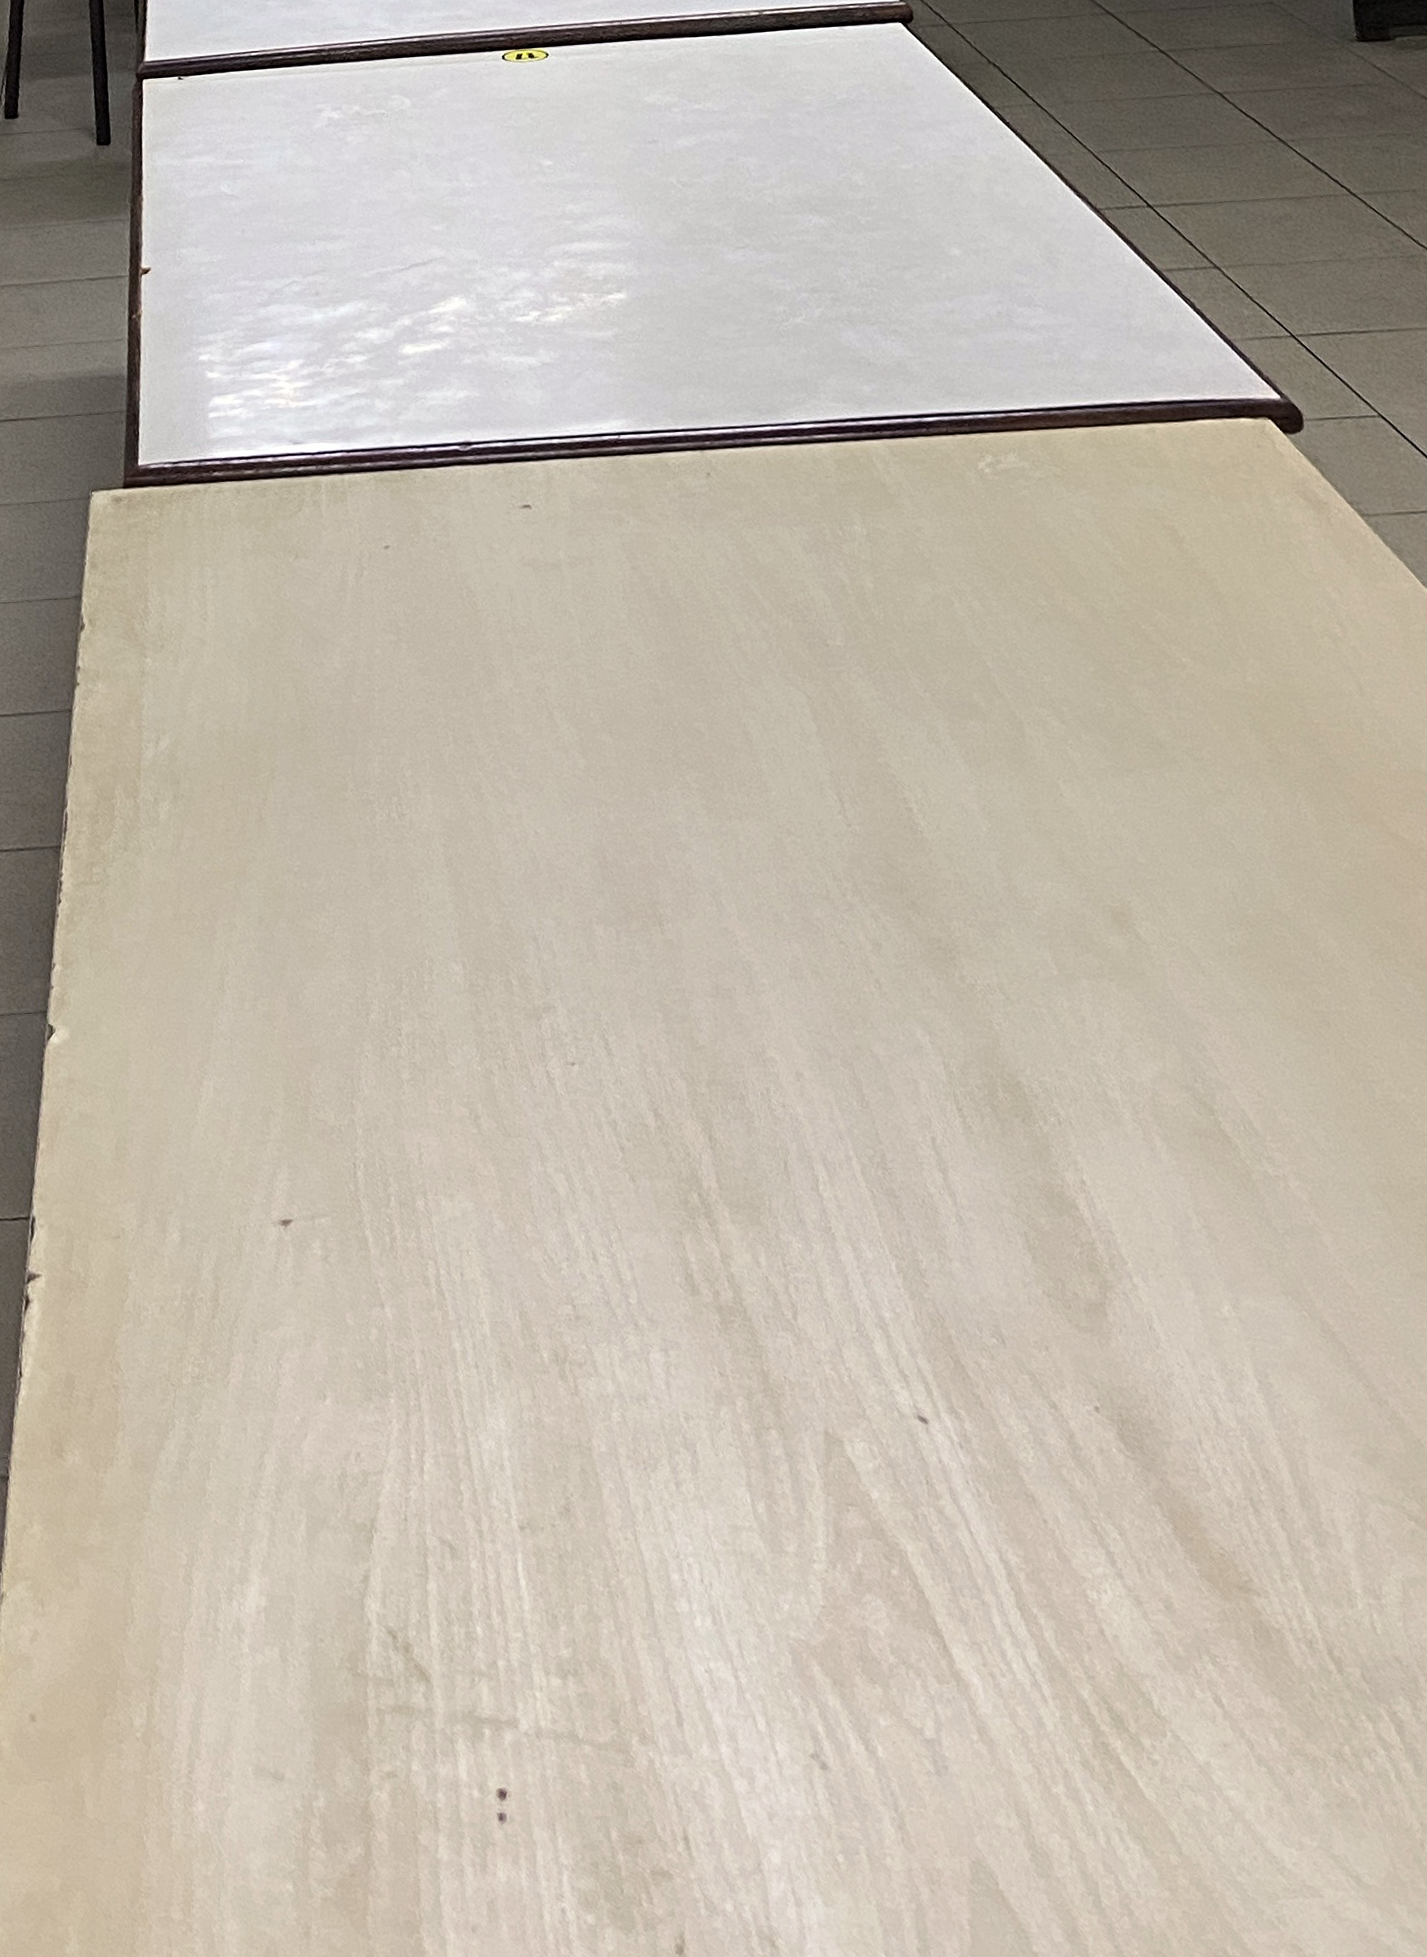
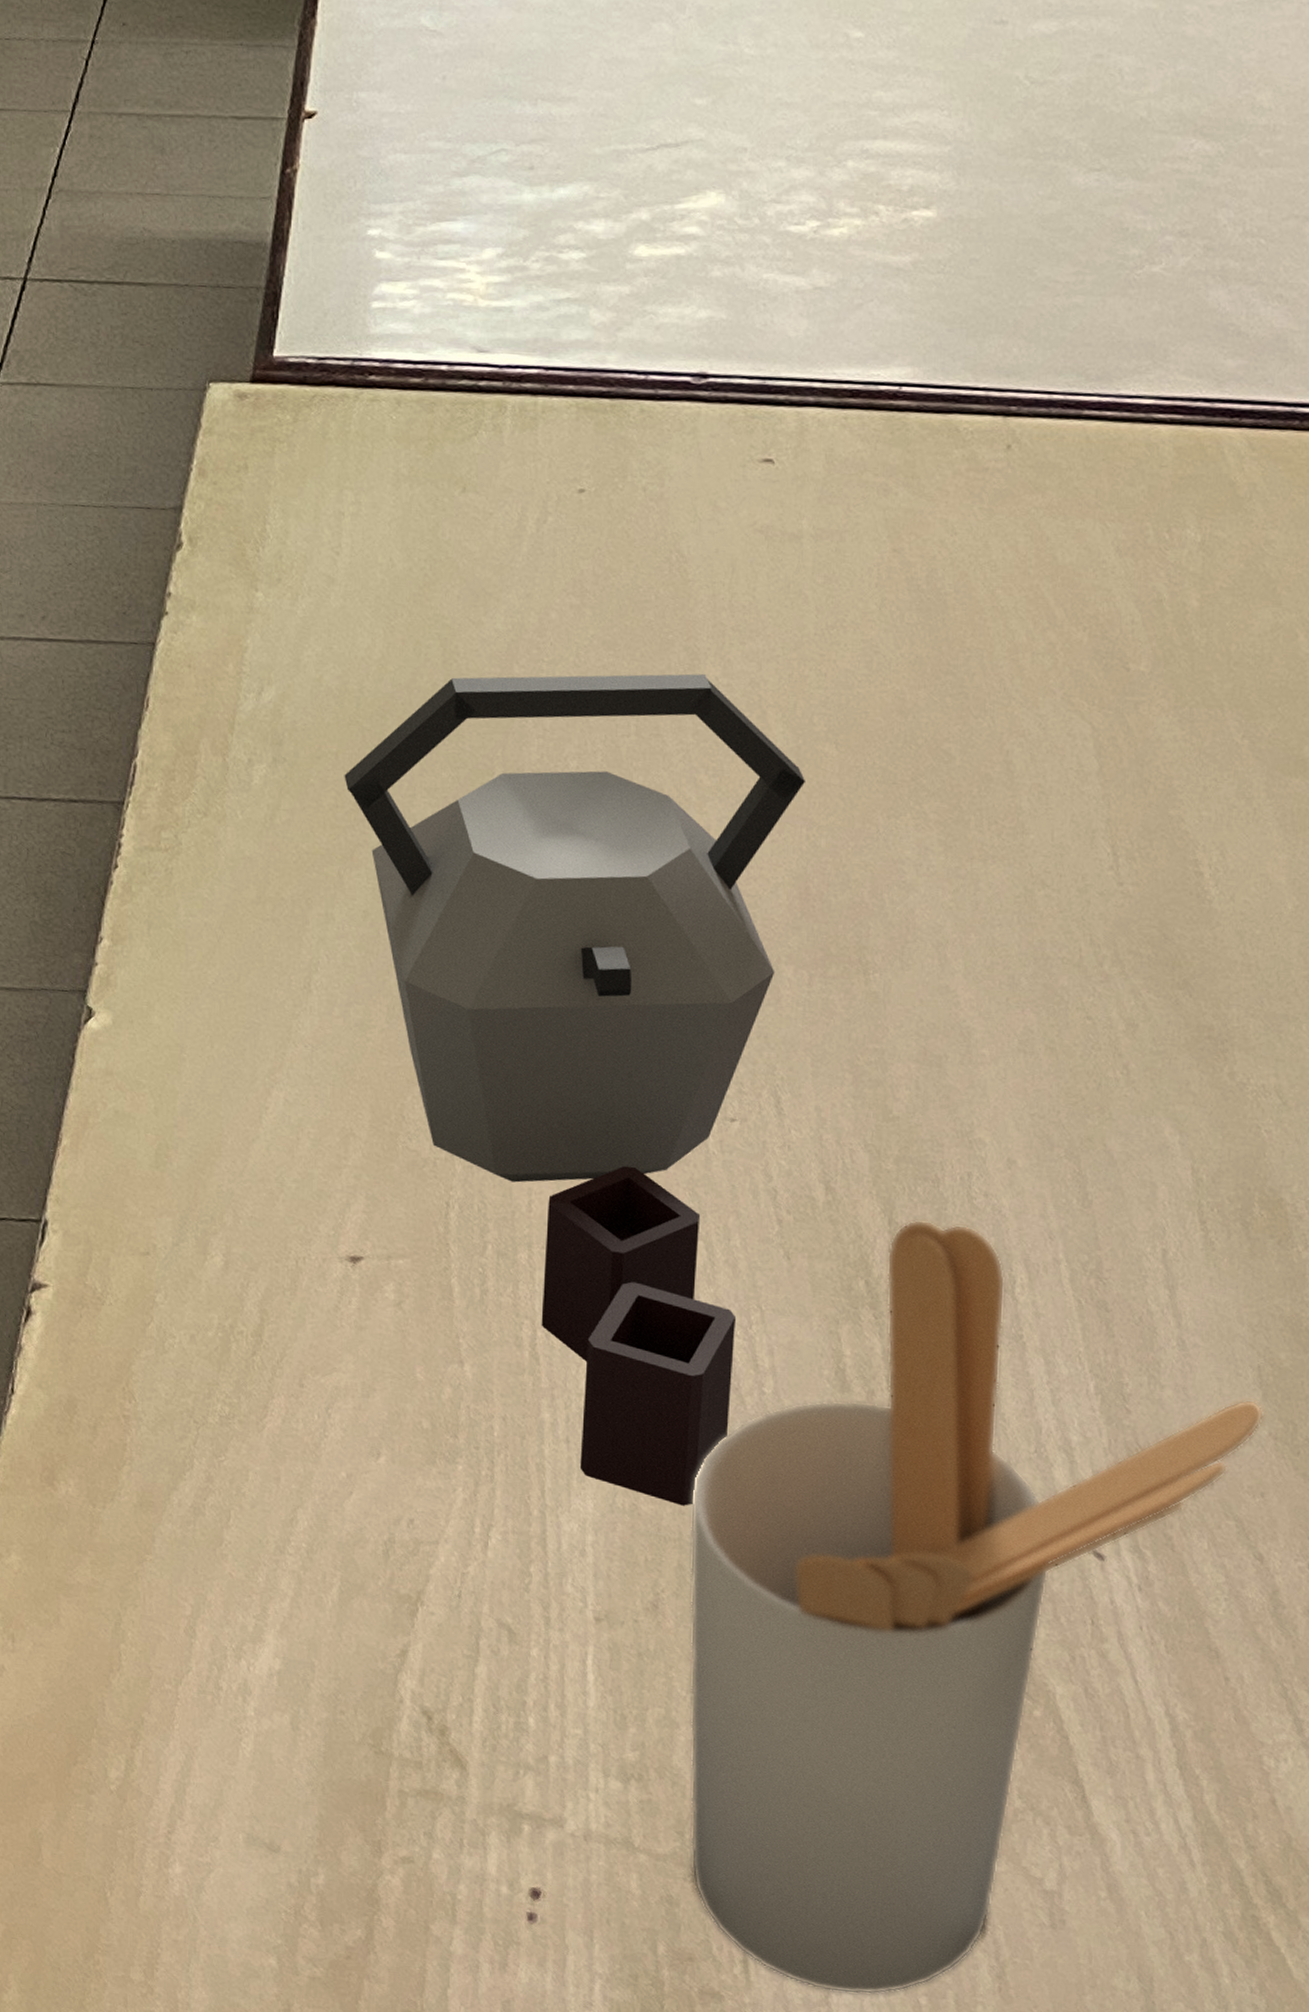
kettle: none [230,687,606,1414] -> present [344,673,805,1506]
utensil holder: none [584,1134,1037,1860] -> present [689,1219,1265,1995]

